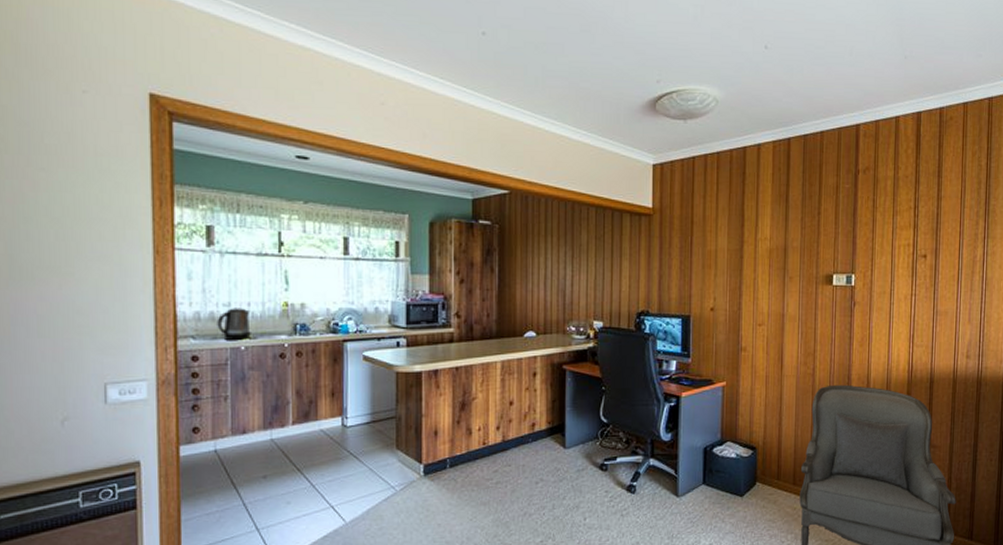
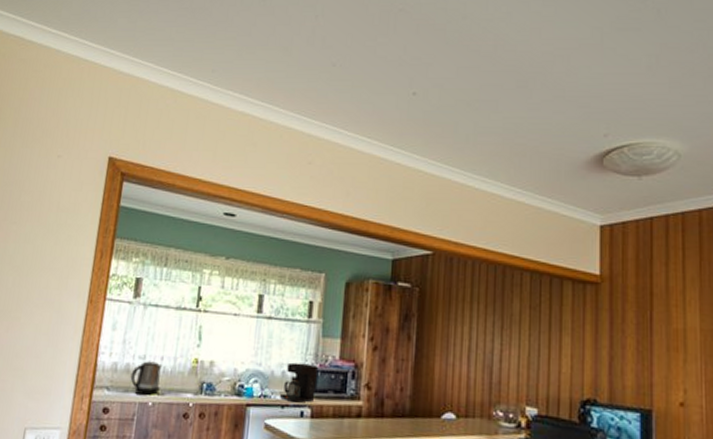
coffee maker: none [376,299,409,334] -> present [280,362,318,403]

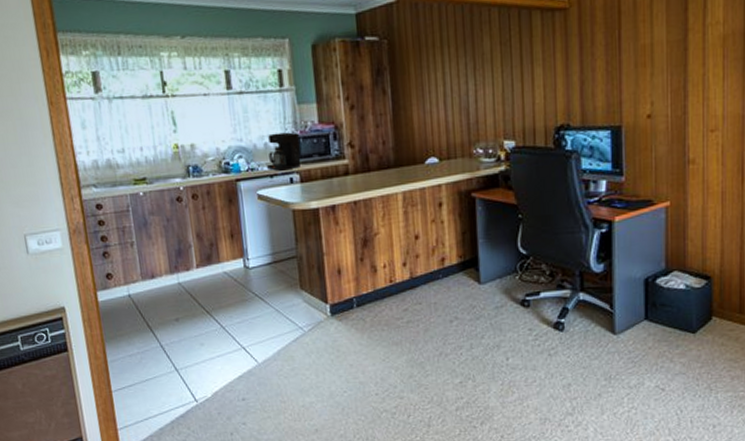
kettle: present [130,361,163,395] -> none [114,153,146,187]

